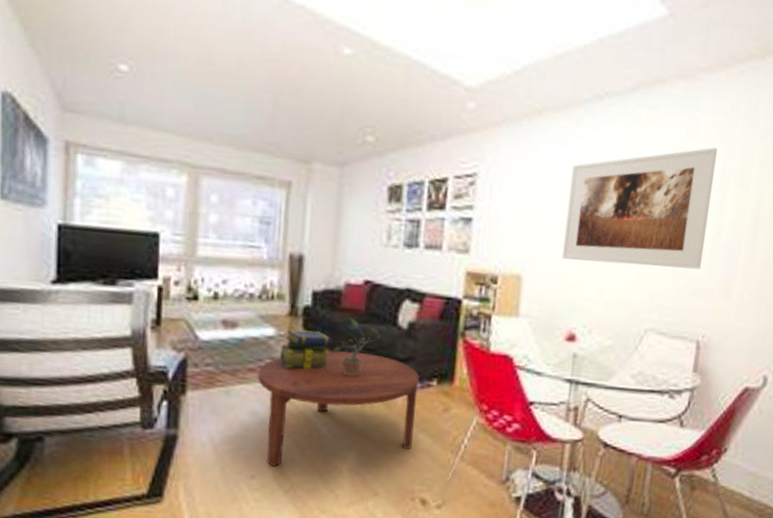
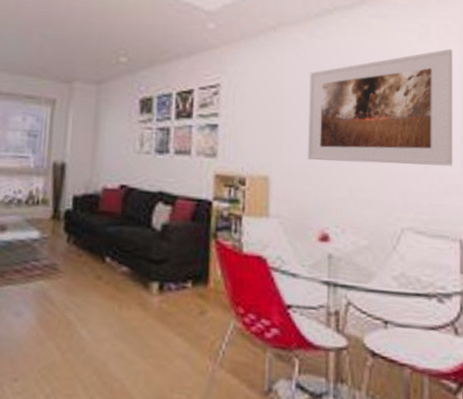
coffee table: present [258,350,419,467] -> none [23,252,174,369]
stack of books: present [279,329,333,369] -> none [43,232,92,271]
potted plant: present [333,317,380,377] -> none [92,220,135,278]

